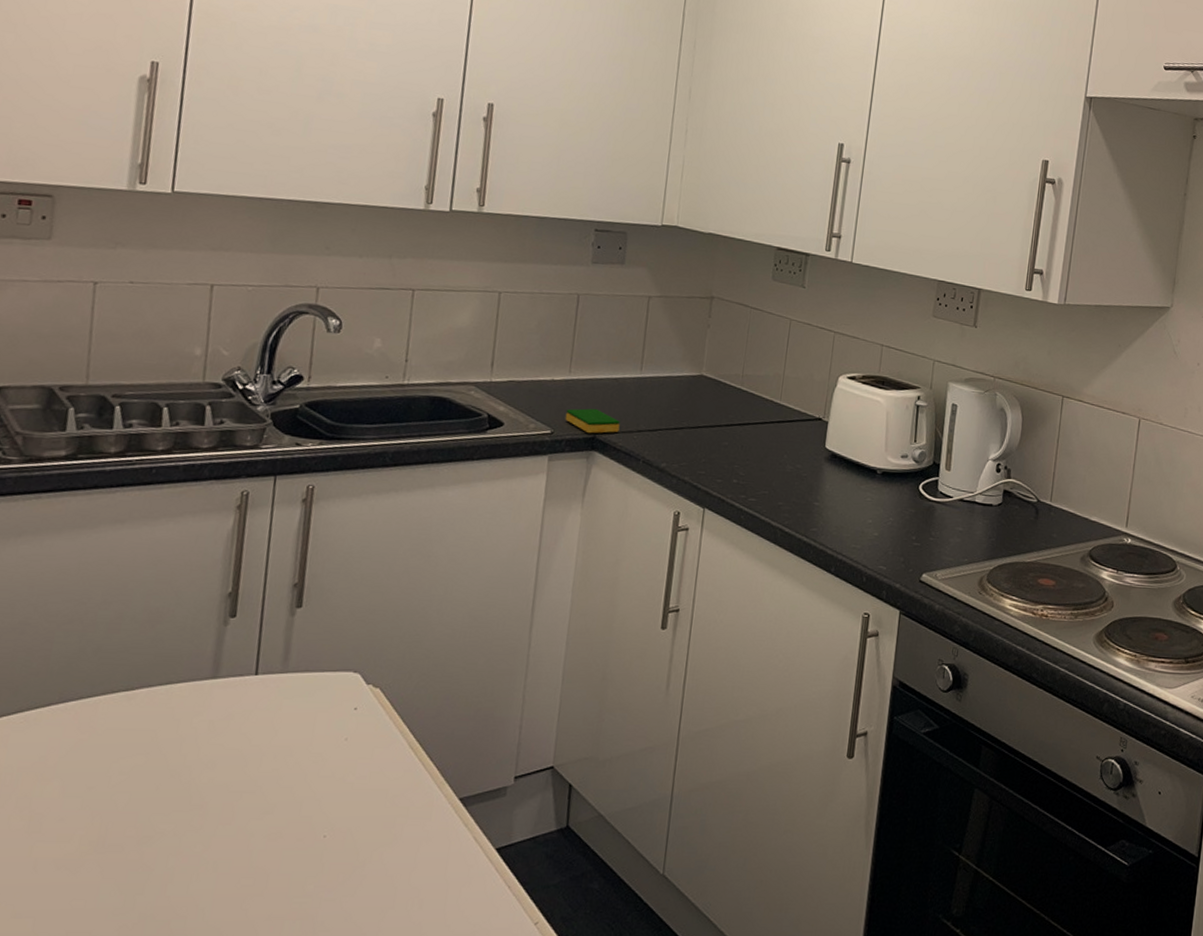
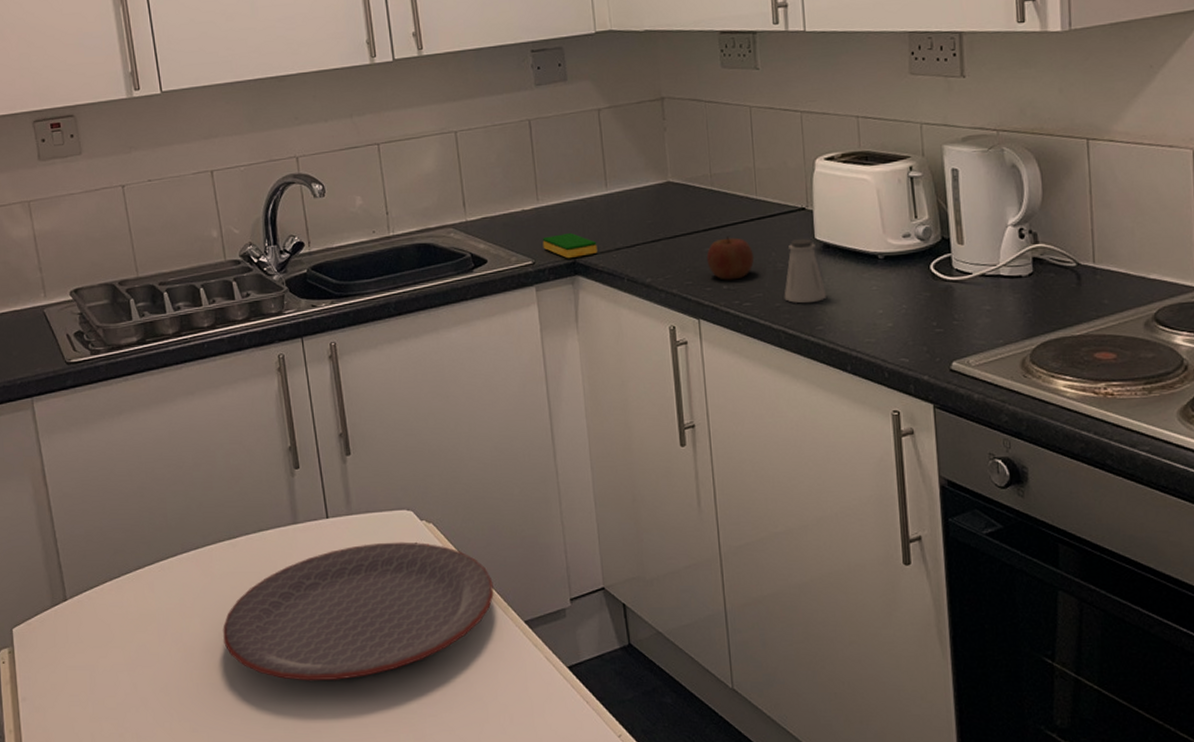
plate: none [86,705,434,859] -> present [223,542,494,681]
apple: none [722,434,767,476] -> present [706,236,754,280]
saltshaker: none [787,446,826,506] -> present [784,239,827,304]

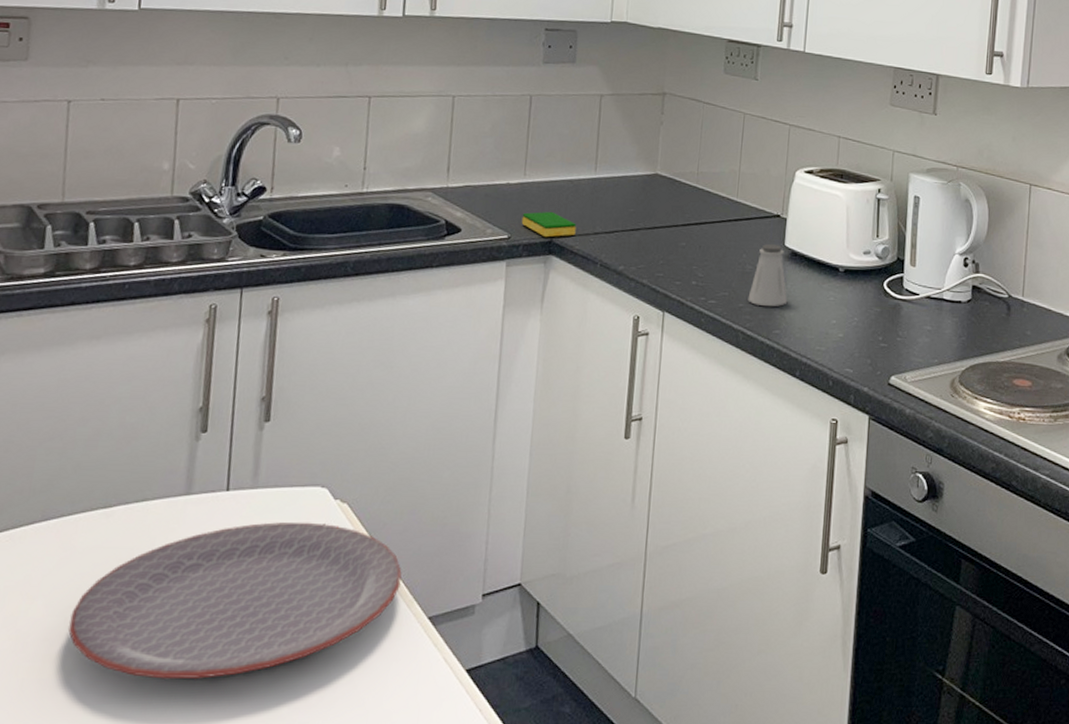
apple: present [706,236,754,280] -> none [680,234,726,277]

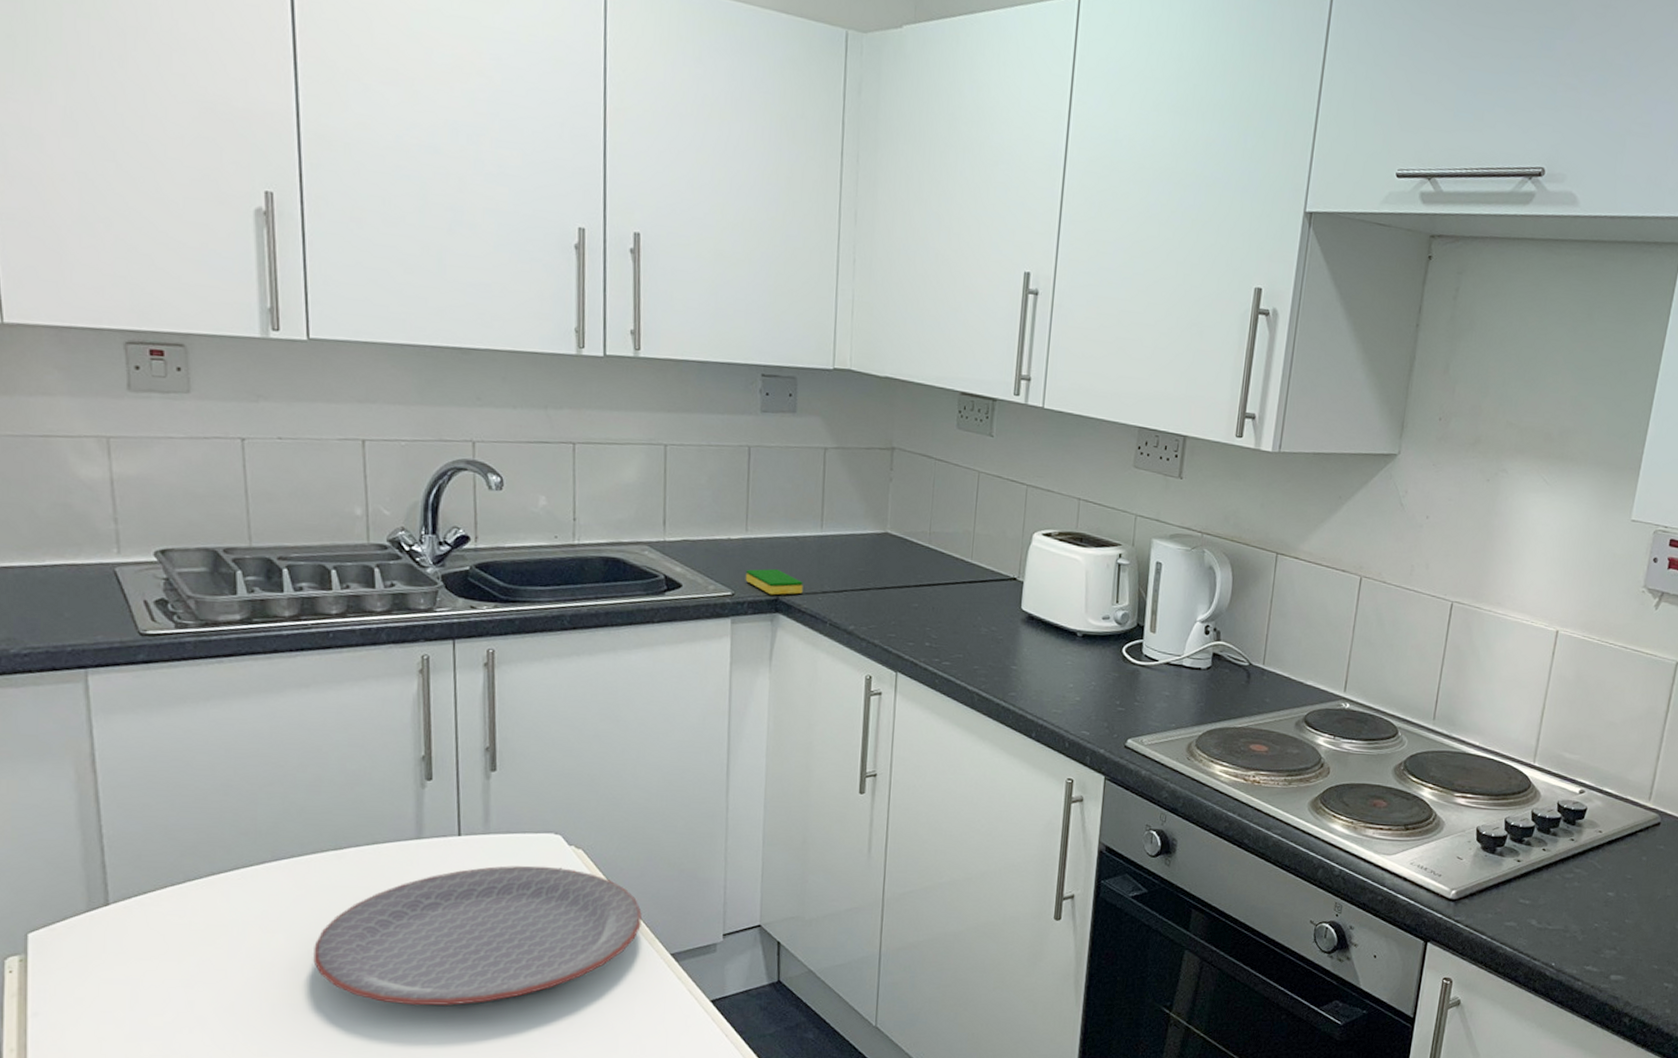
saltshaker: present [747,244,788,307] -> none [983,607,1024,670]

